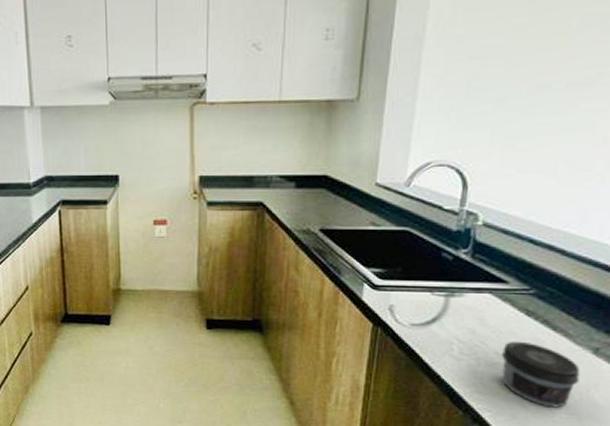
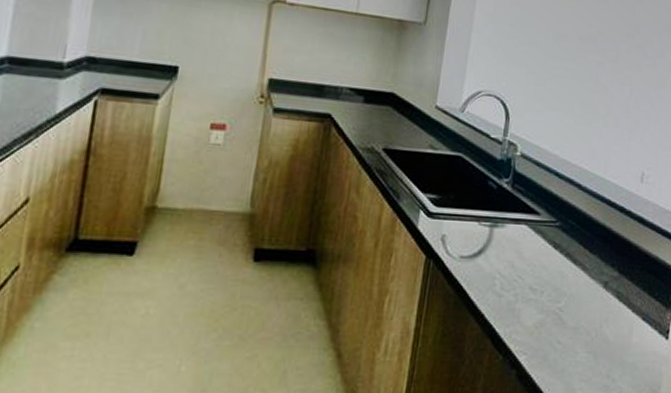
jar: present [502,341,580,408] -> none [535,275,595,347]

